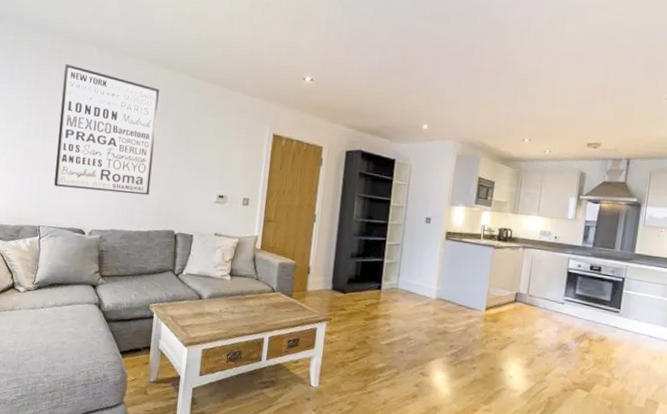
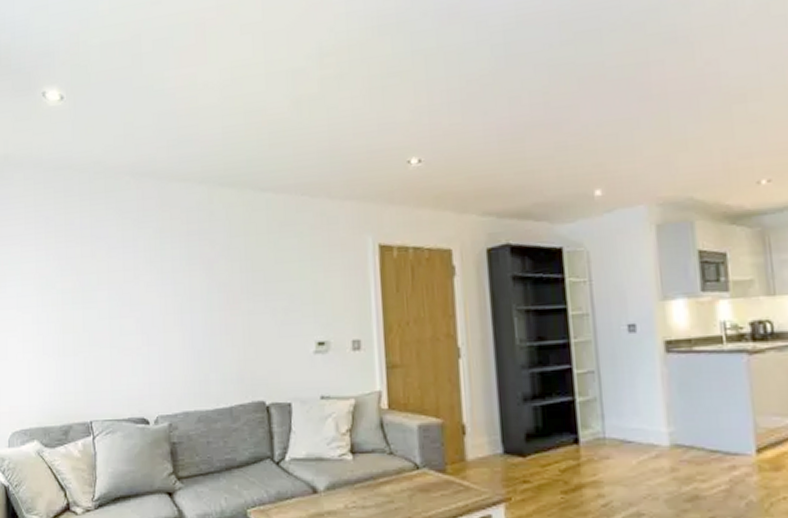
wall art: present [53,64,159,195] -> none [97,206,225,367]

